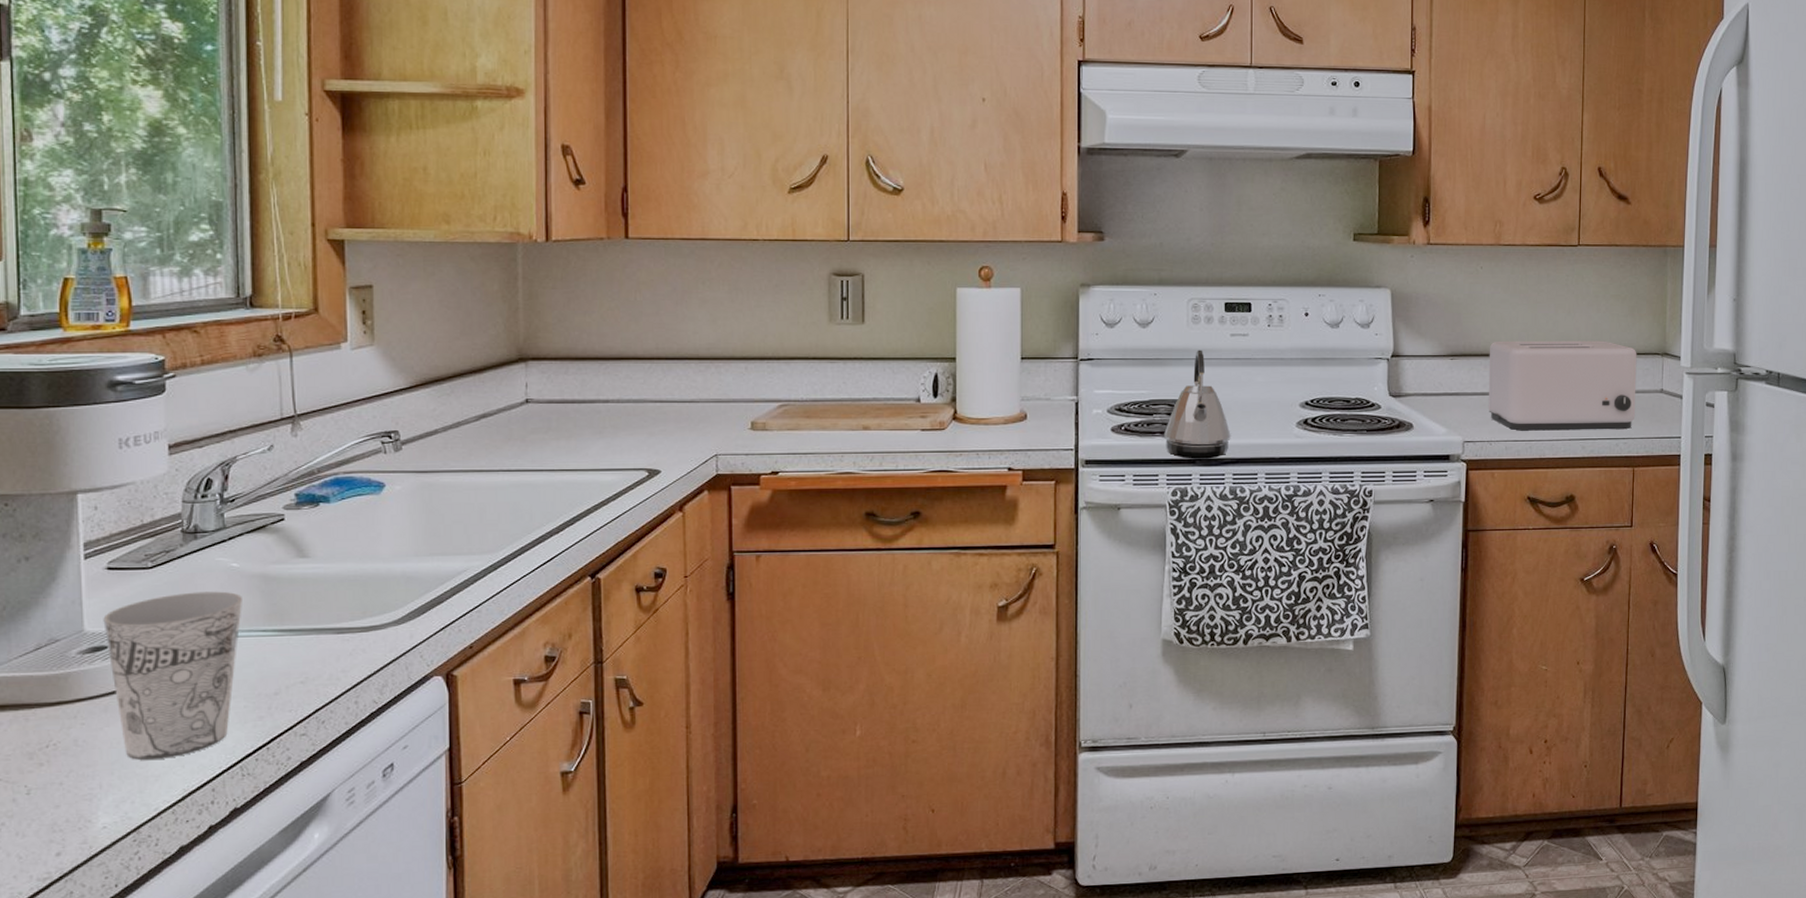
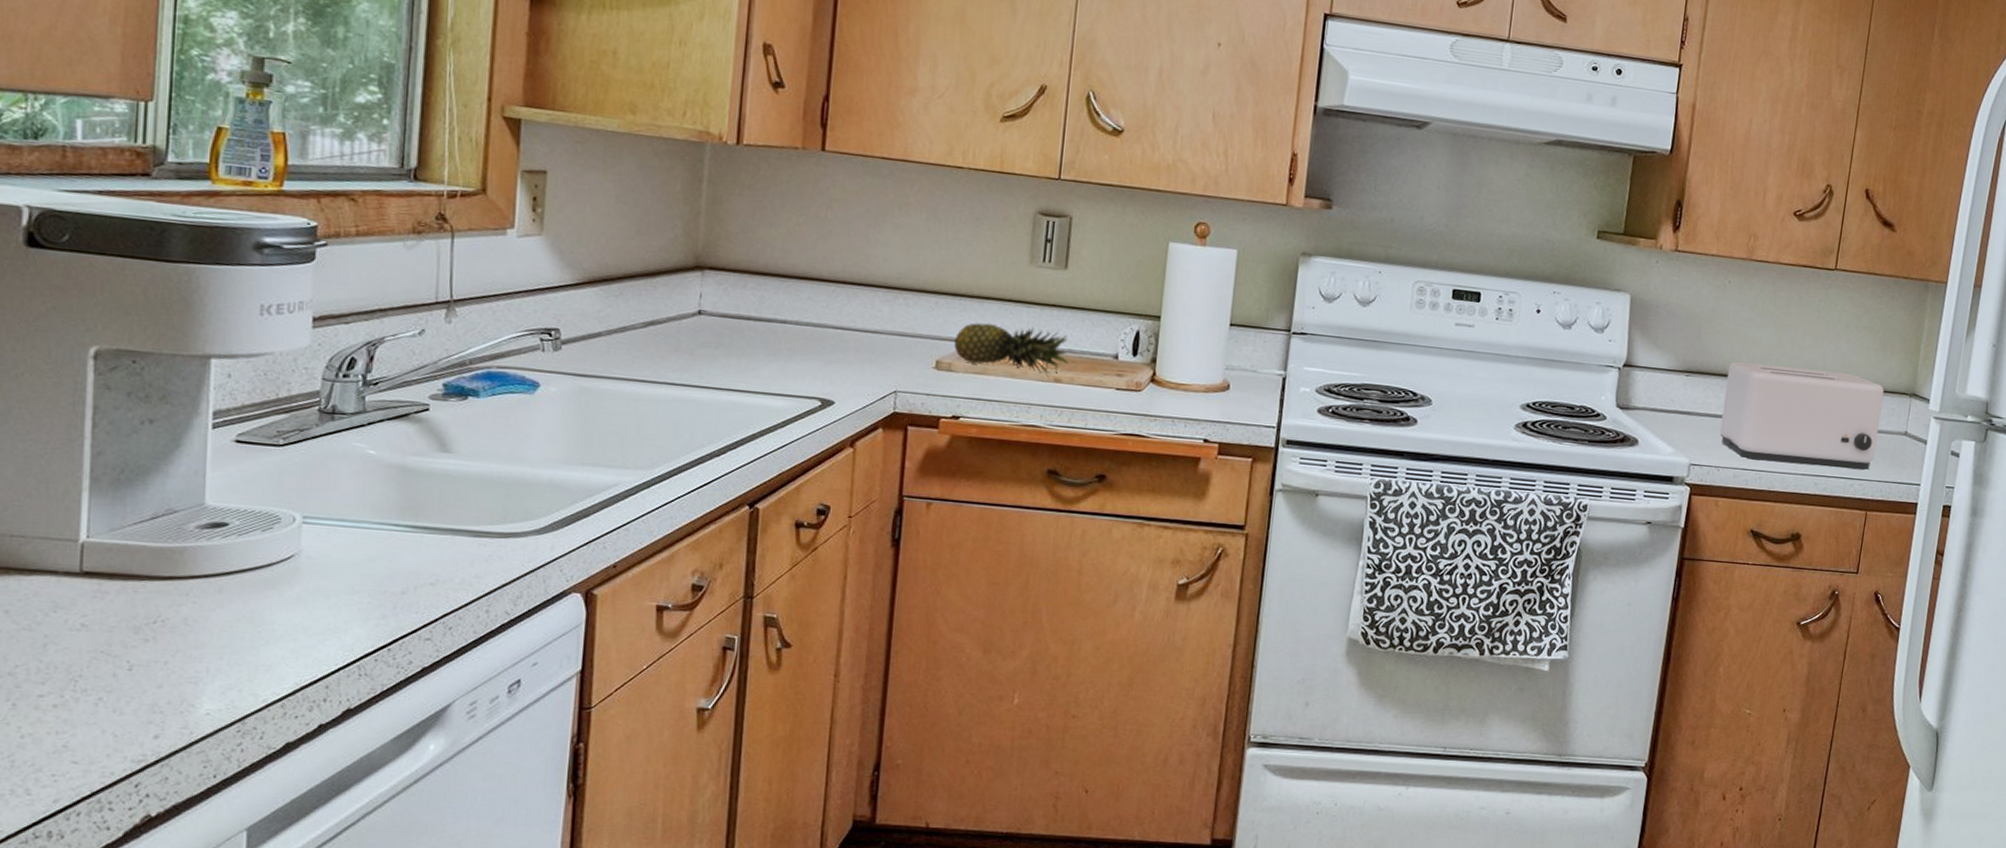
cup: present [103,591,242,760] -> none [226,476,376,649]
fruit: none [767,381,874,424] -> present [954,323,1069,375]
kettle: present [1164,349,1231,459] -> none [1373,336,1444,454]

